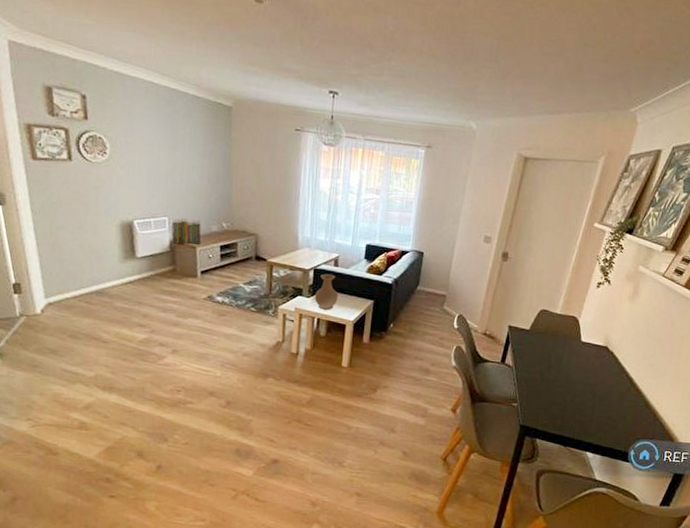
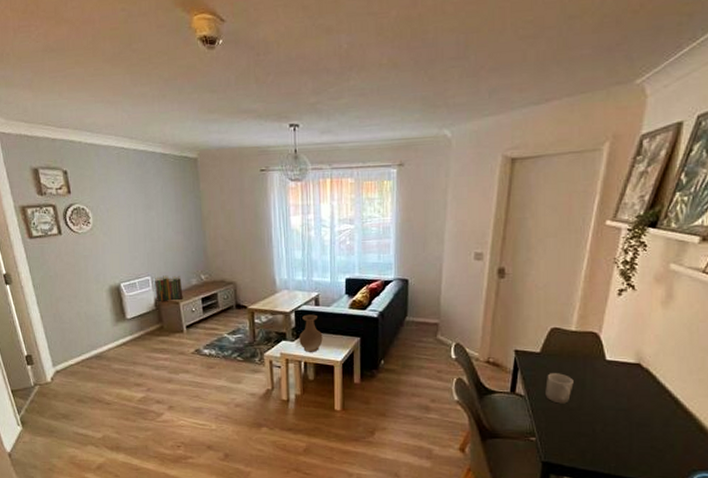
mug: none [529,348,554,376] -> present [545,373,574,404]

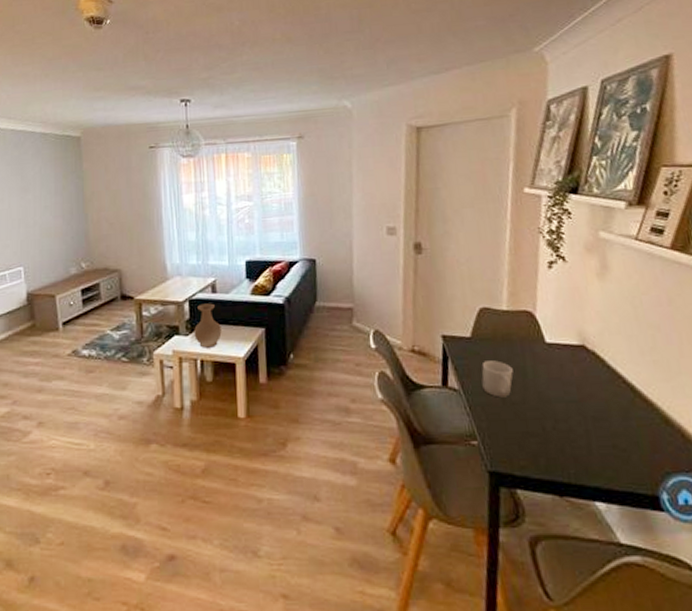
books: present [155,275,183,301] -> none [28,264,60,295]

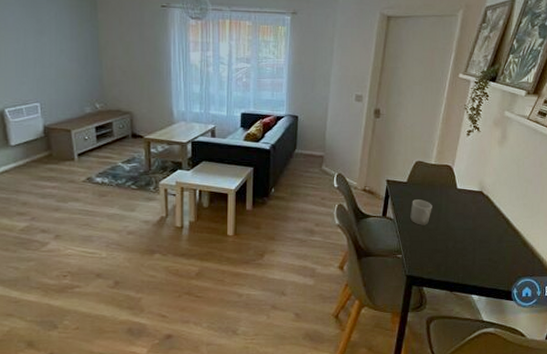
vase: present [194,303,222,348] -> none [195,145,218,181]

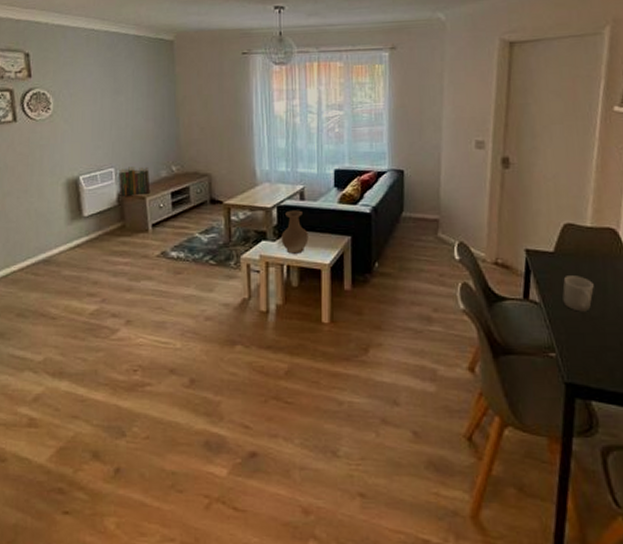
books: none [44,102,76,128] -> present [119,166,151,196]
vase: none [195,145,218,181] -> present [281,210,309,254]

